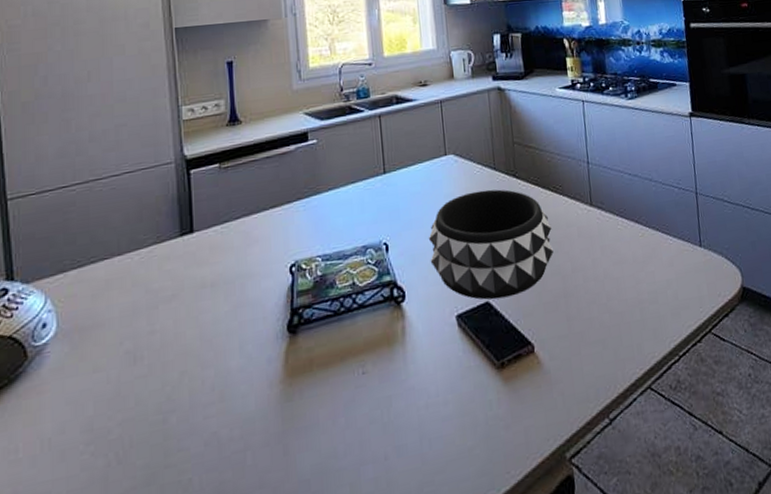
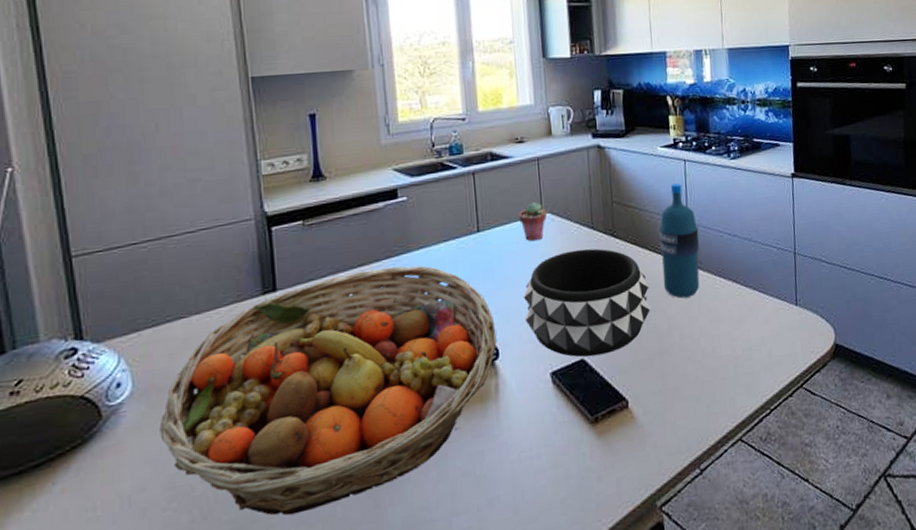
fruit basket: none [80,207,403,462] -> present [159,265,497,516]
potted succulent: none [423,144,451,183] -> present [519,202,548,242]
water bottle: none [560,124,602,240] -> present [659,183,700,299]

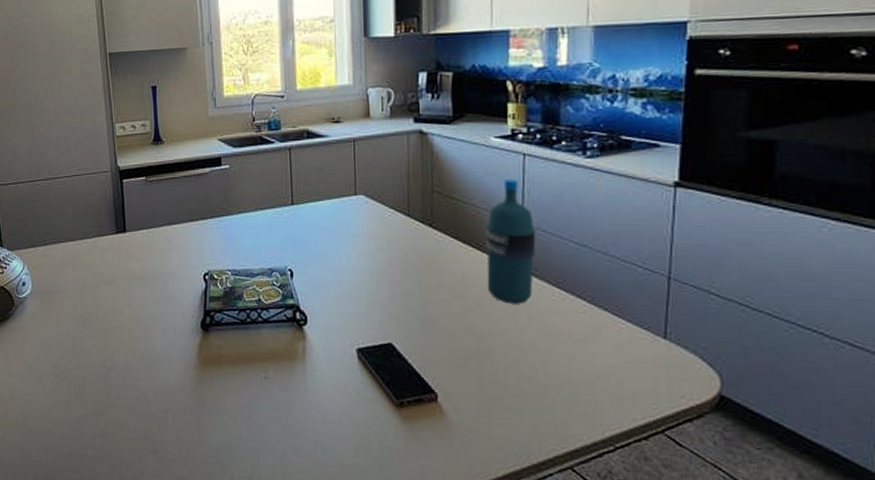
fruit basket: present [159,265,497,516] -> none [48,226,306,412]
potted succulent: present [519,202,548,242] -> none [332,183,361,221]
decorative bowl: present [523,248,650,358] -> none [332,235,470,344]

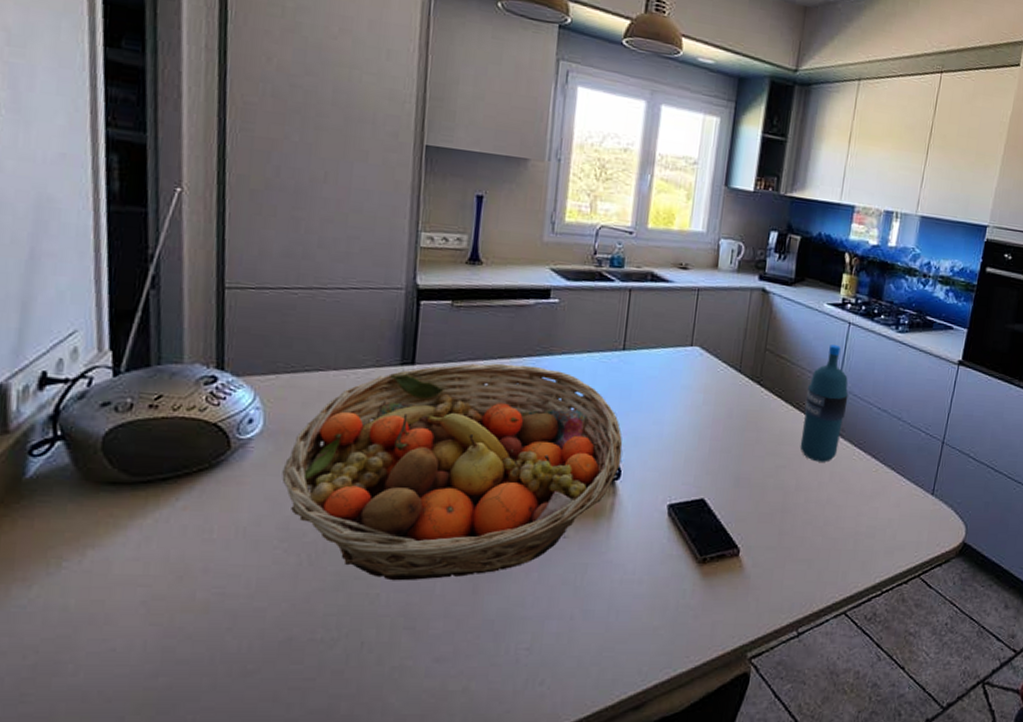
fruit basket: none [48,226,306,412] -> present [282,363,623,581]

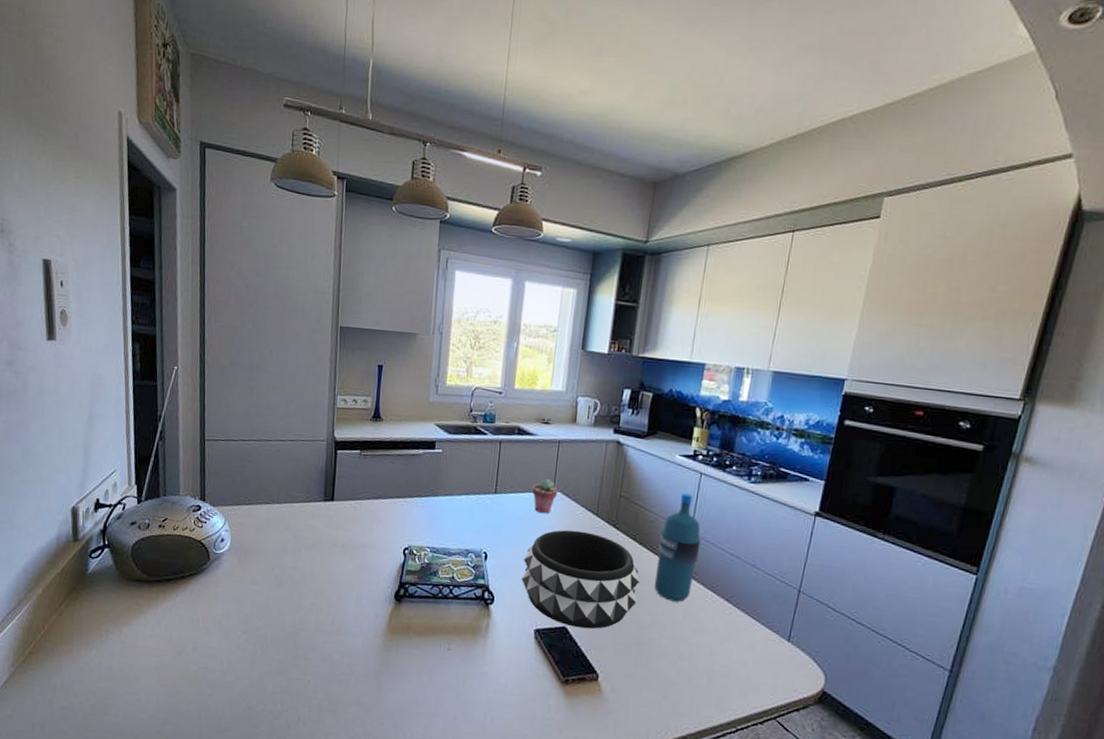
fruit basket: present [282,363,623,581] -> none [243,501,496,674]
decorative bowl: none [653,389,785,499] -> present [521,530,640,630]
potted succulent: none [667,332,697,372] -> present [532,479,558,514]

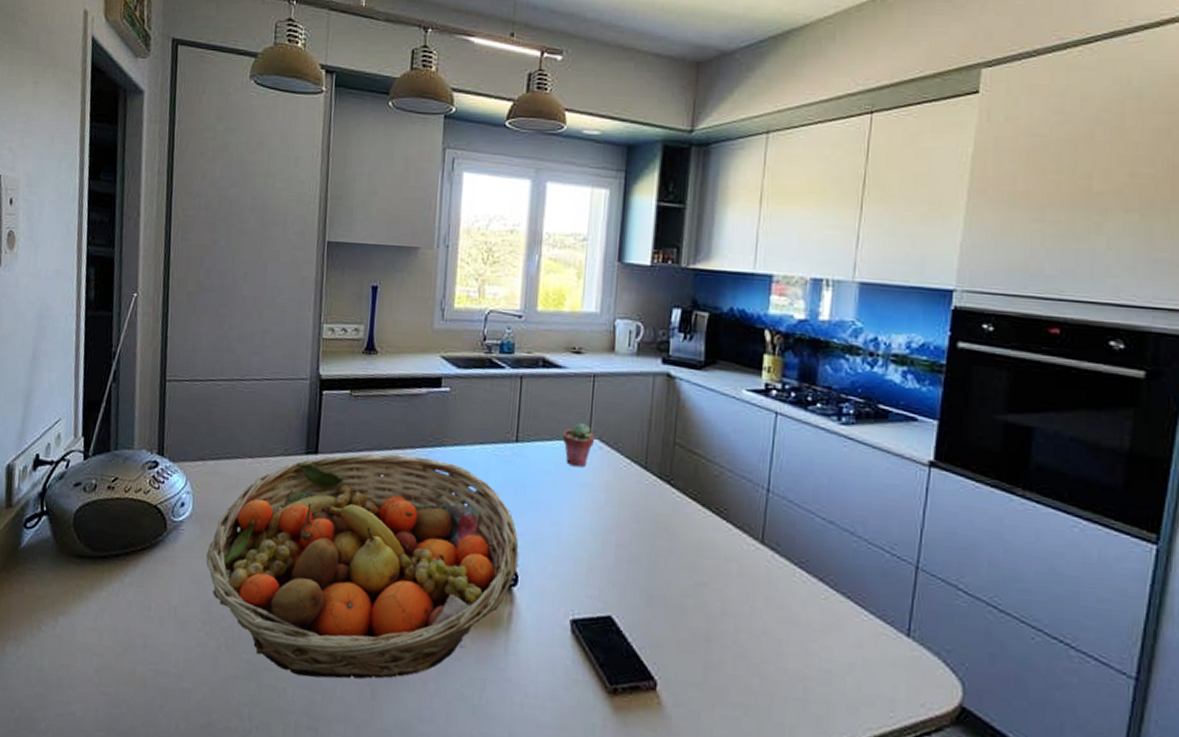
fruit basket: none [243,501,496,674] -> present [206,453,519,679]
decorative bowl: present [521,530,640,630] -> none [551,487,705,620]
water bottle: present [654,493,701,602] -> none [723,439,782,583]

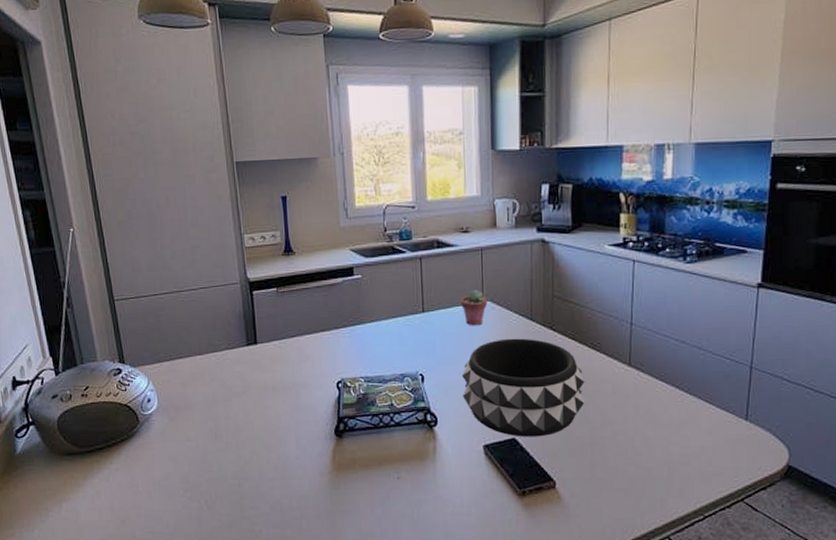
fruit basket: present [206,453,519,679] -> none [177,335,436,519]
decorative bowl: none [551,487,705,620] -> present [461,338,585,437]

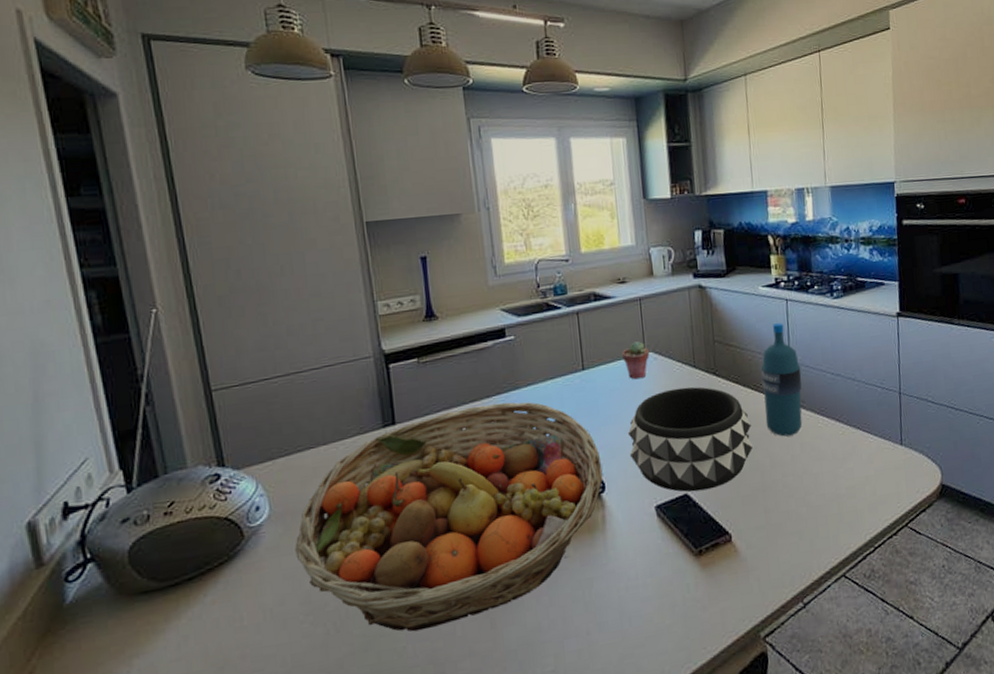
fruit basket: none [177,335,436,519] -> present [295,402,603,632]
water bottle: none [599,284,643,397] -> present [761,323,803,437]

